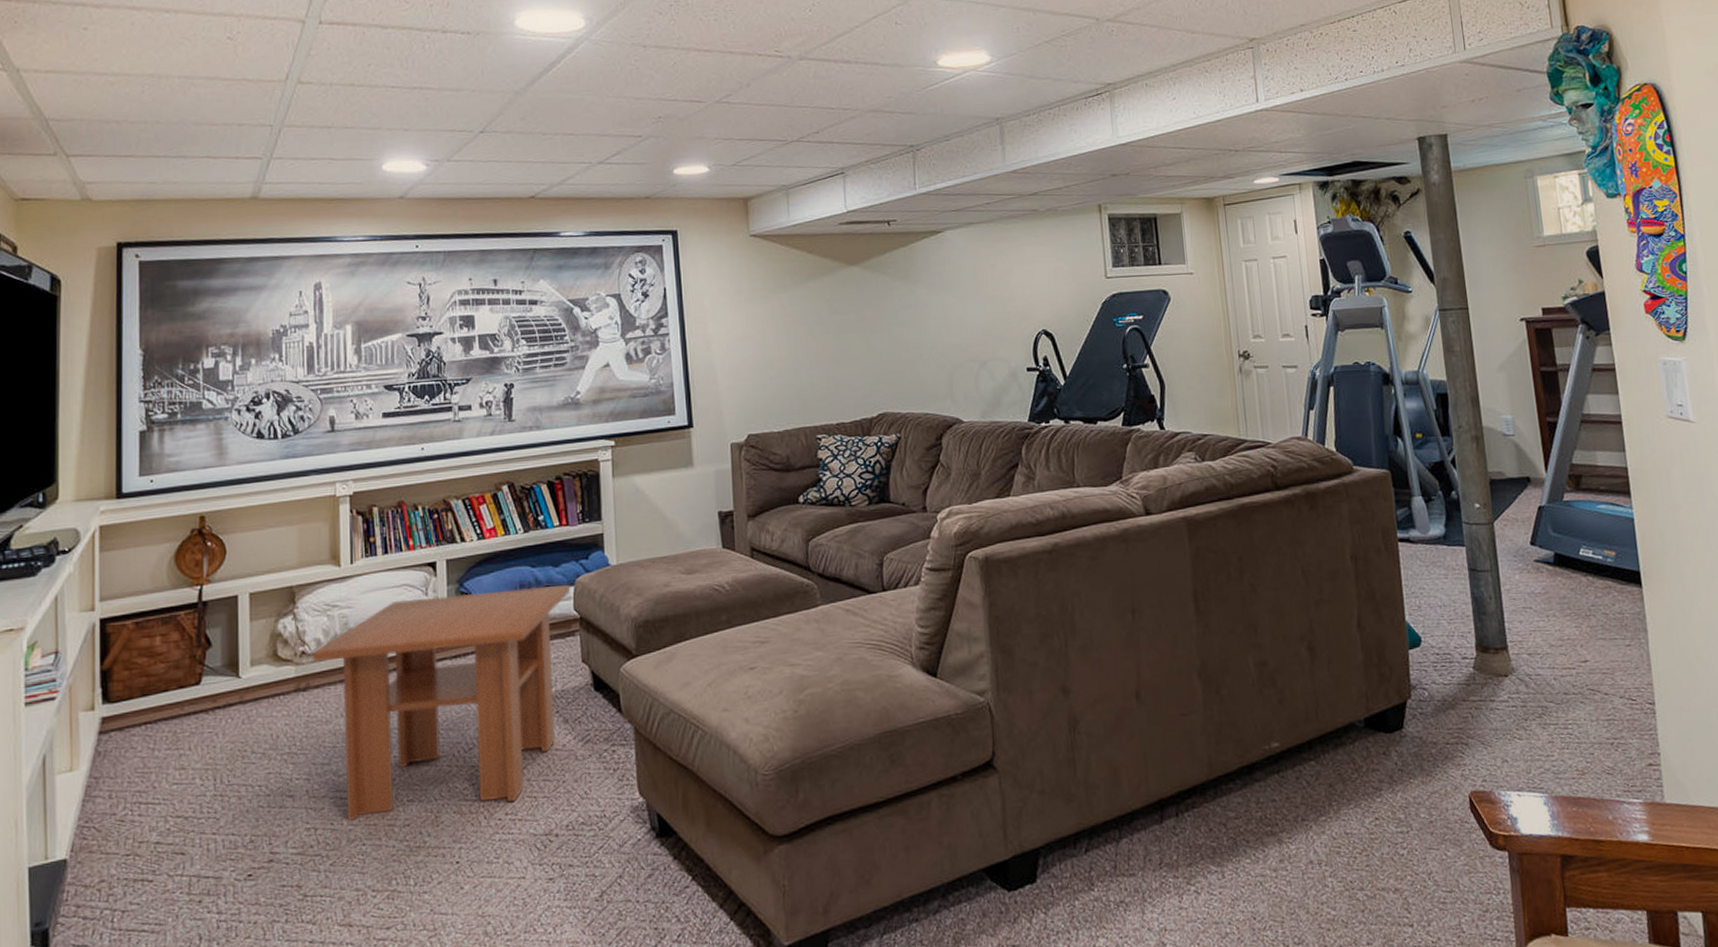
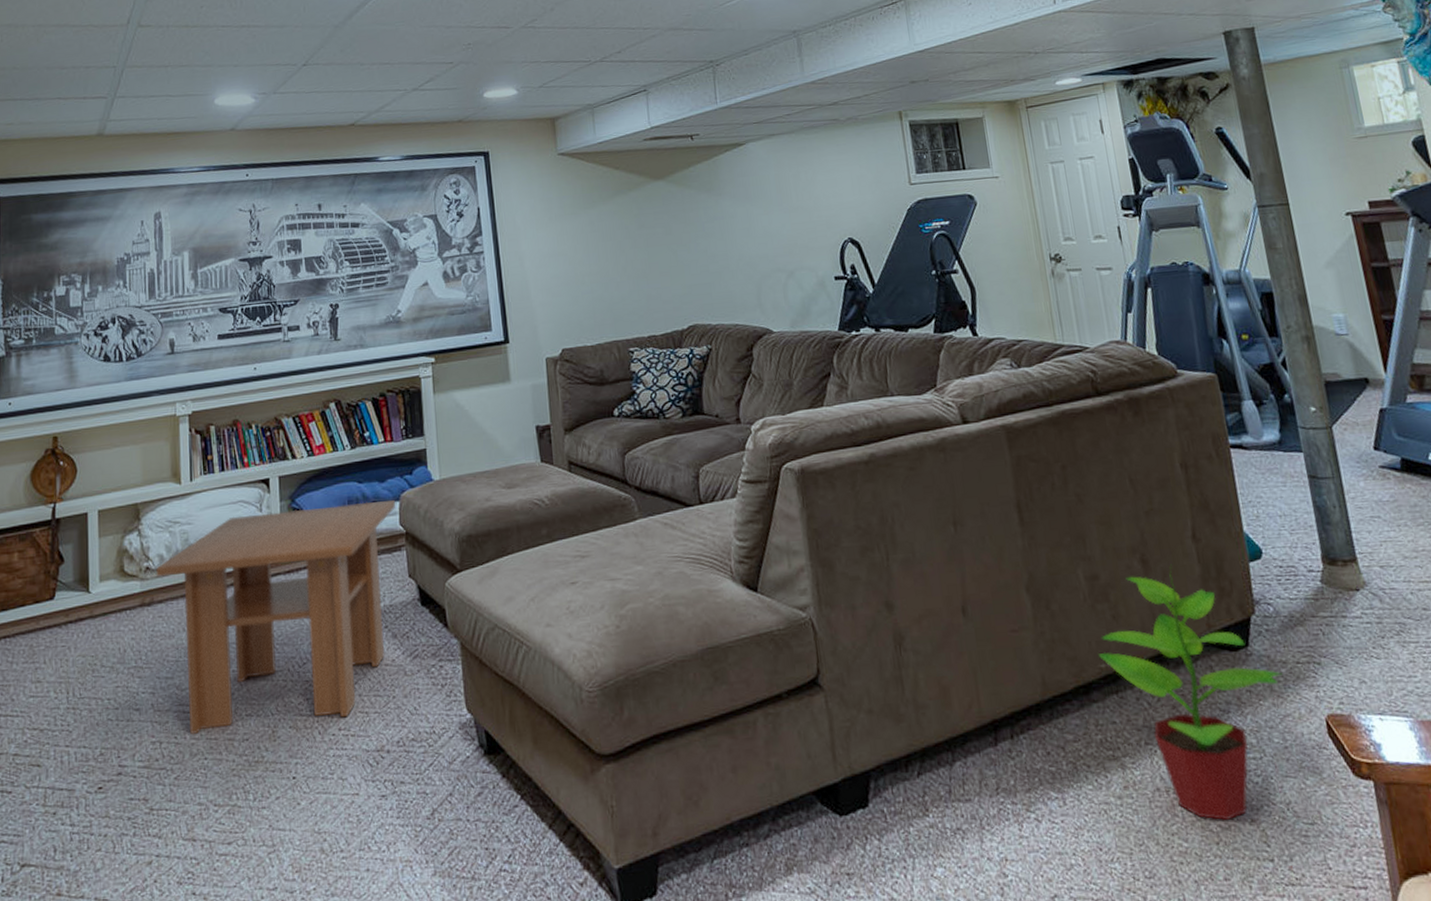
potted plant: none [1263,651,1433,890] -> present [1099,564,1283,820]

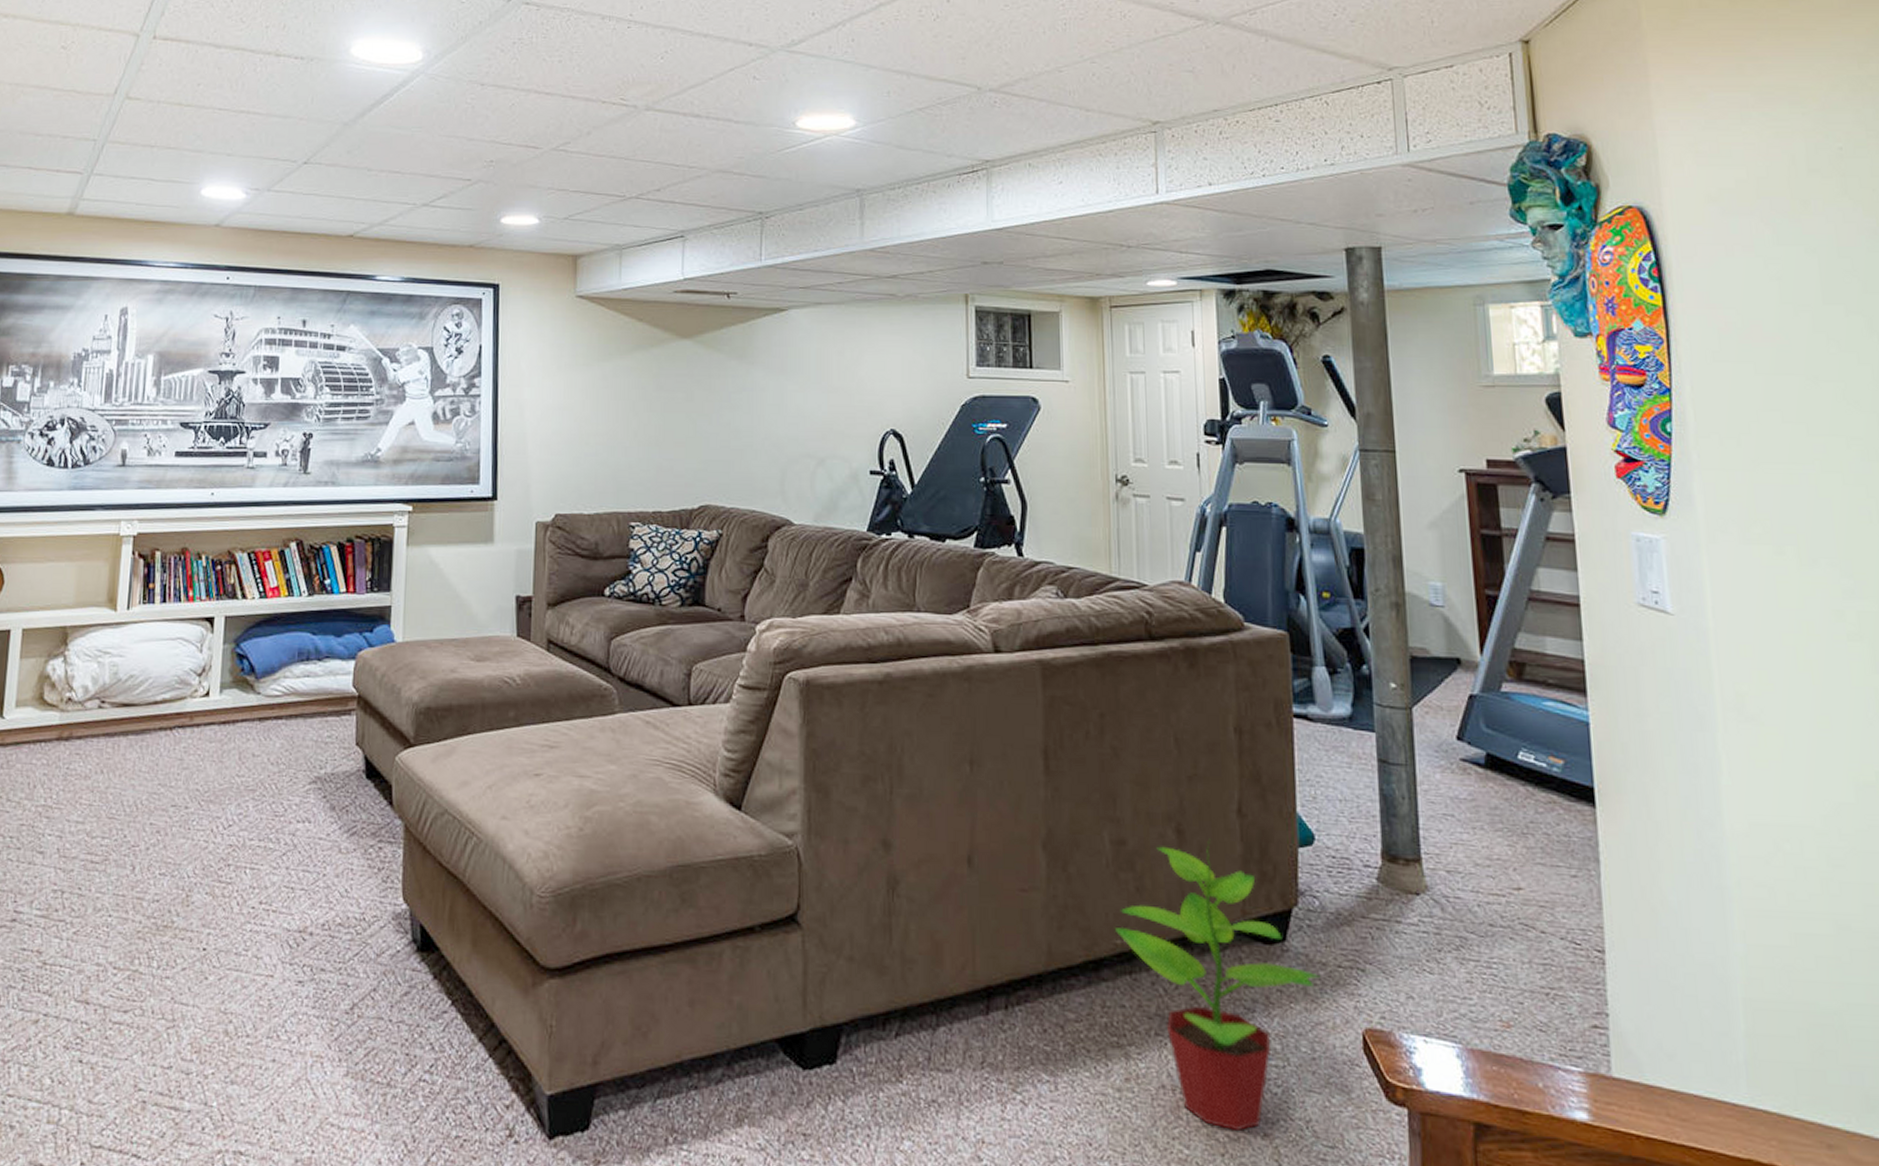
coffee table: present [155,499,396,735] -> none [77,654,351,891]

